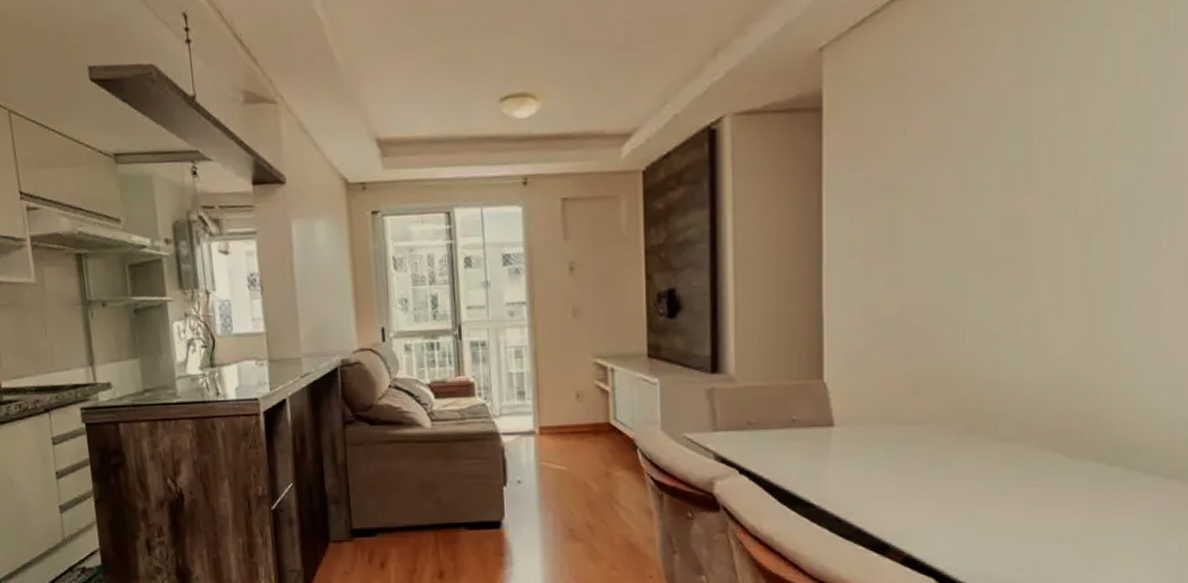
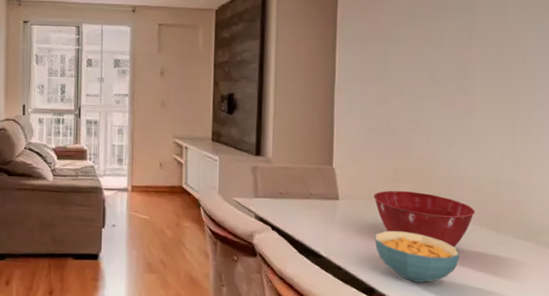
mixing bowl: none [884,407,1036,481] -> present [374,190,476,247]
cereal bowl: none [888,463,1013,532] -> present [375,230,460,283]

